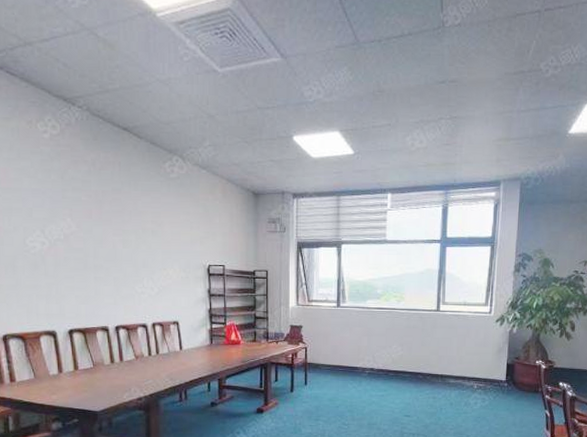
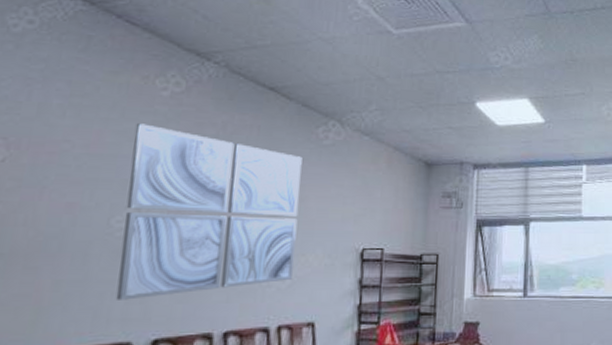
wall art: none [29,162,158,301] -> present [115,123,302,300]

